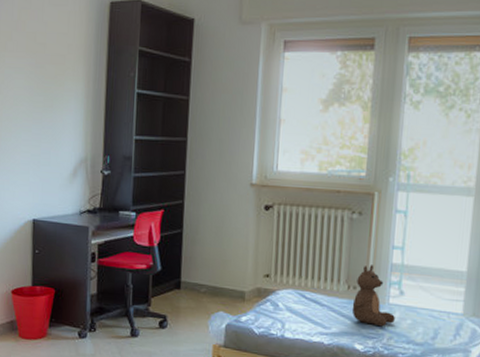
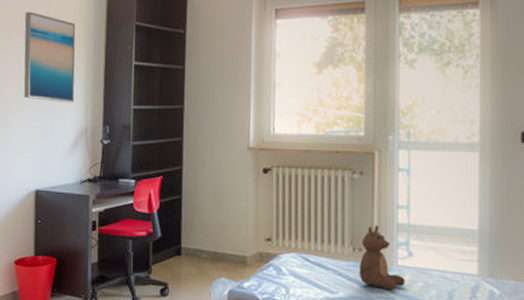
wall art: none [19,28,75,130] -> present [23,11,76,103]

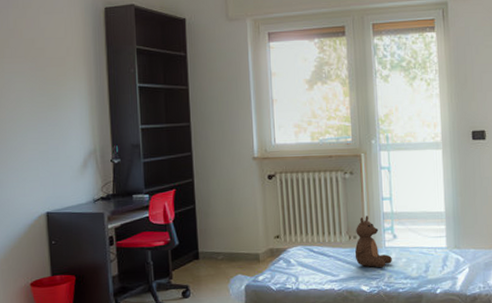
wall art: present [23,11,76,103] -> none [17,36,80,126]

